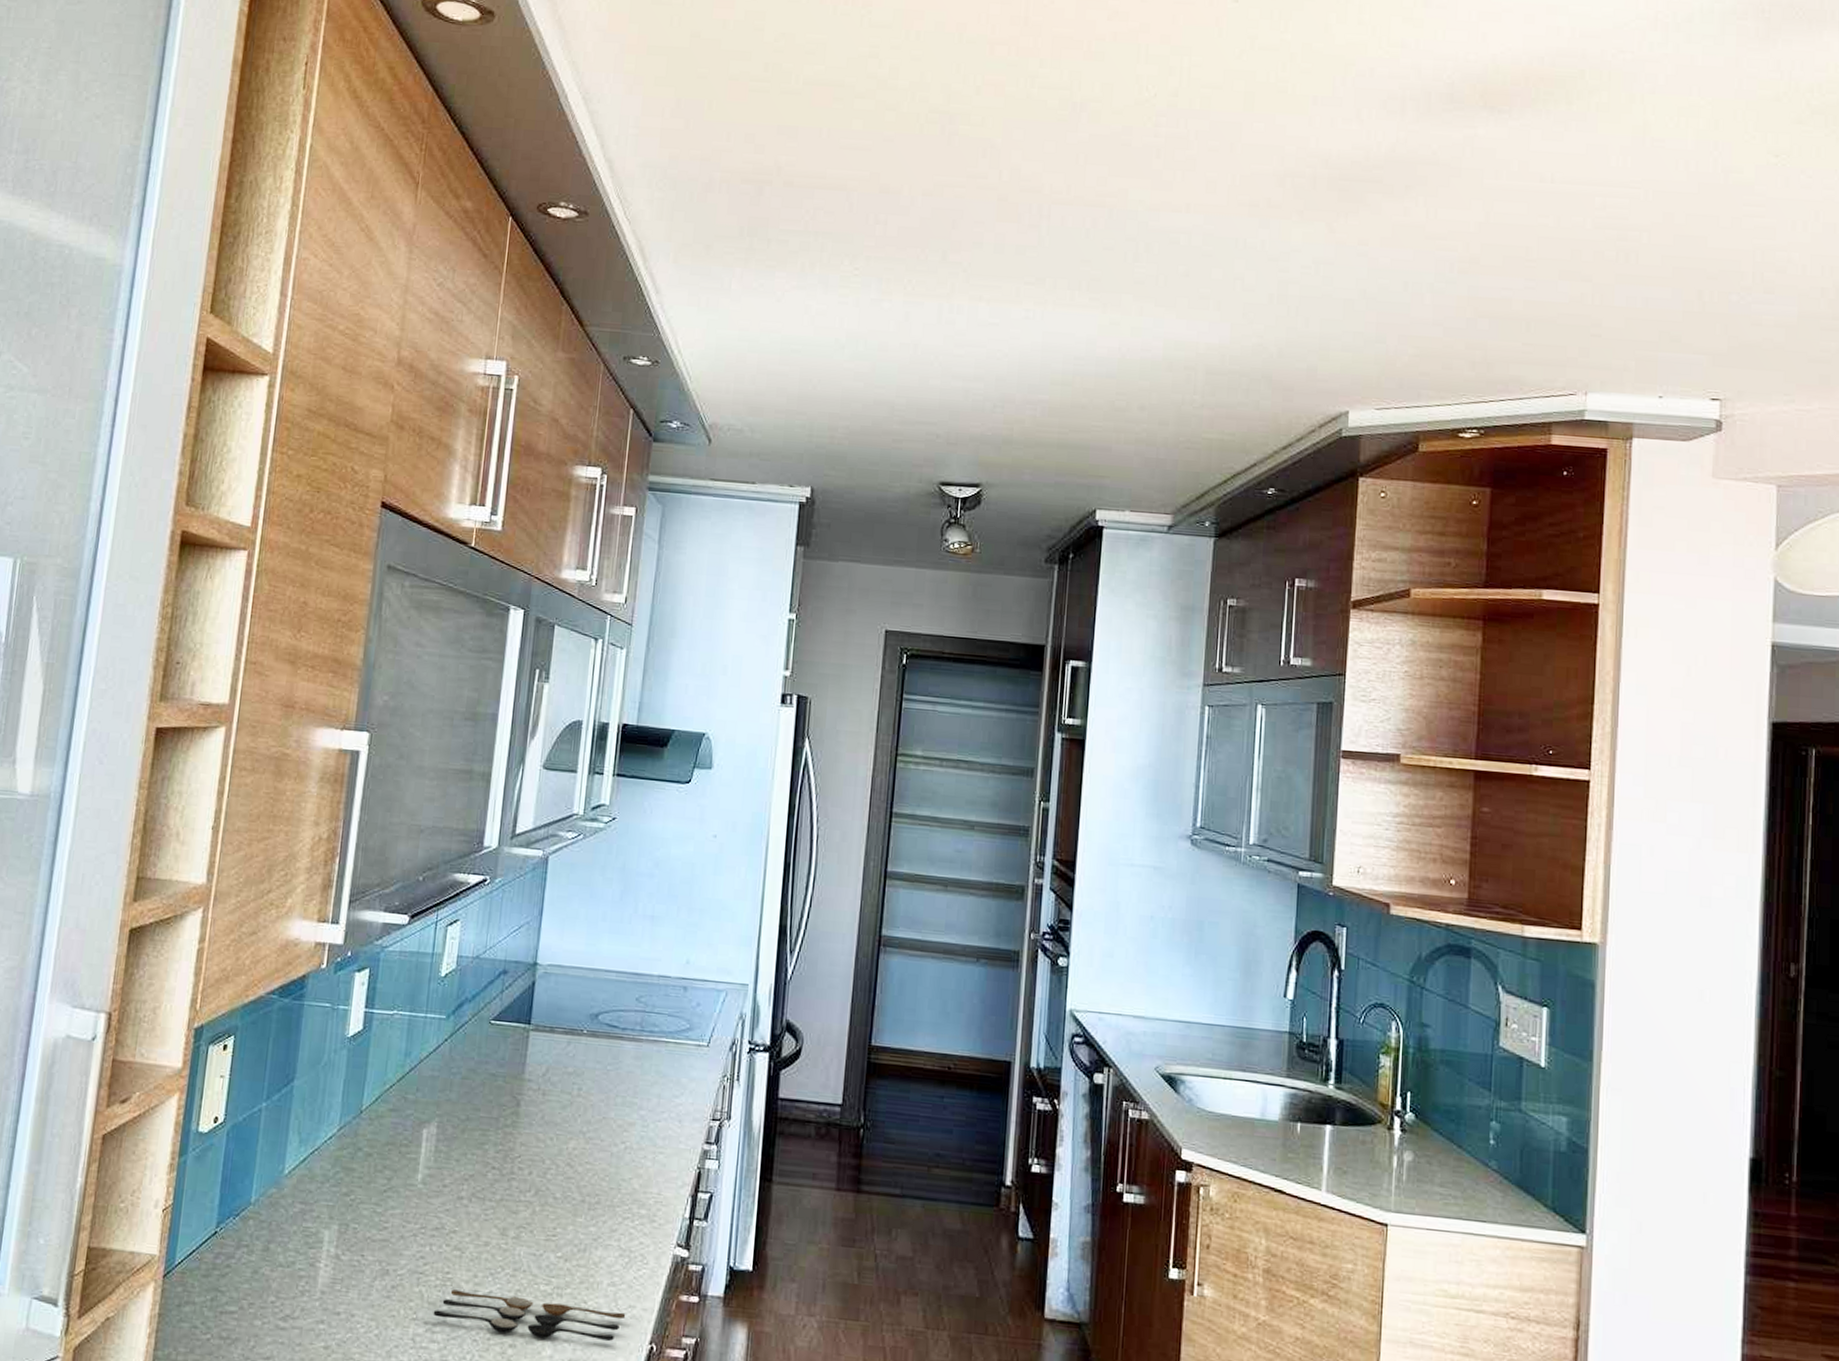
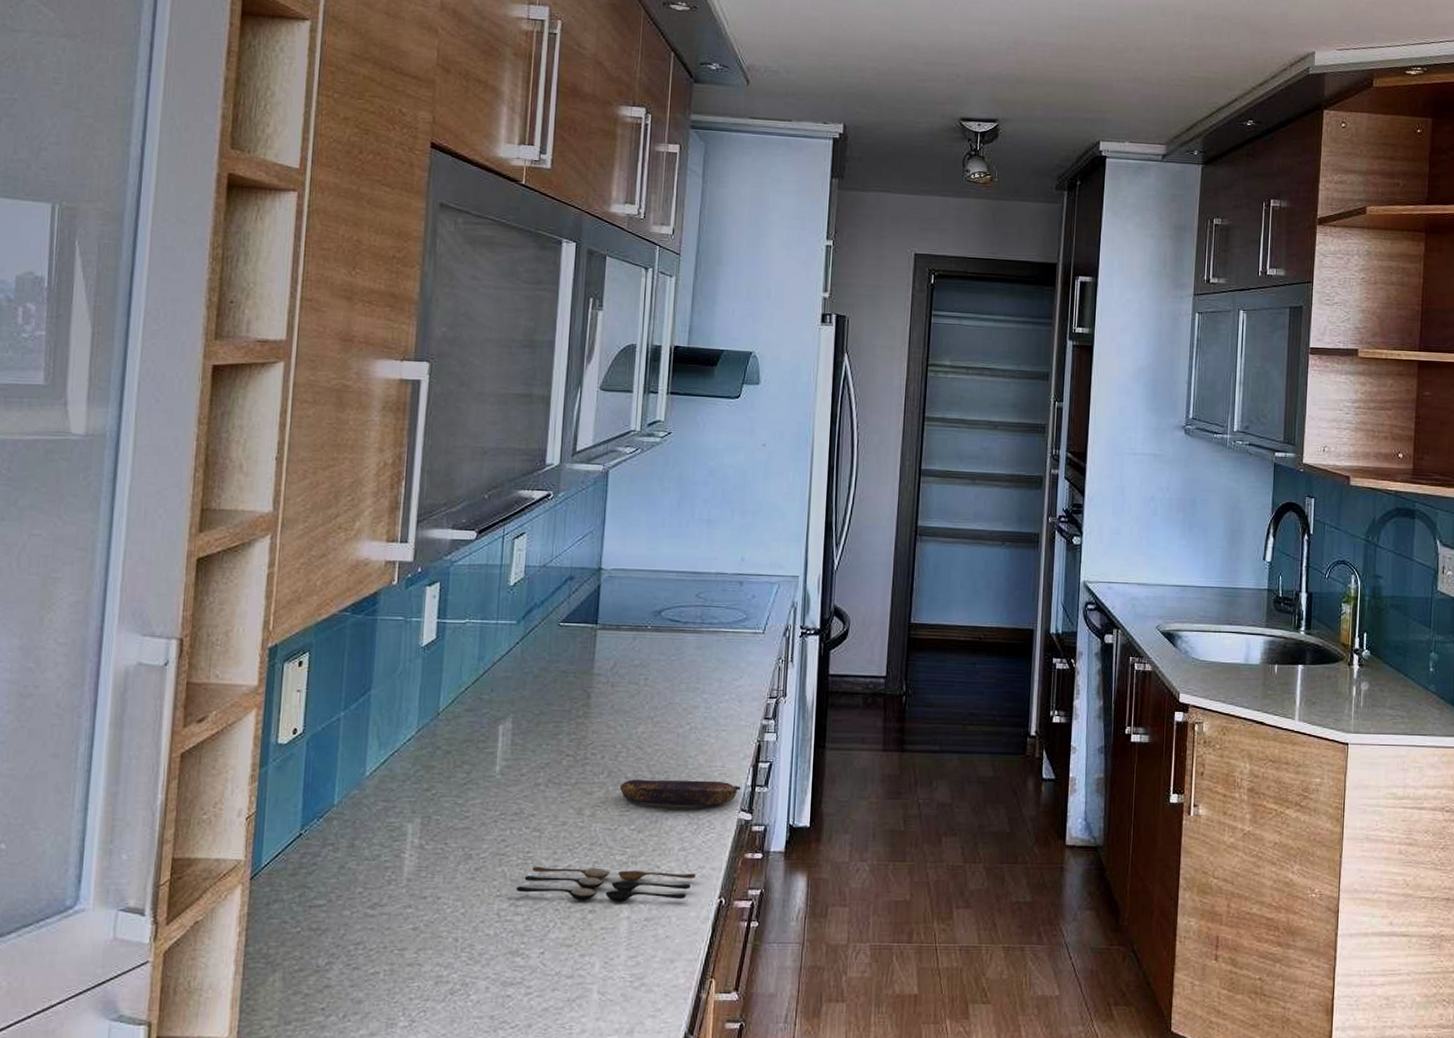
banana: none [547,1200,678,1238] -> present [619,779,741,806]

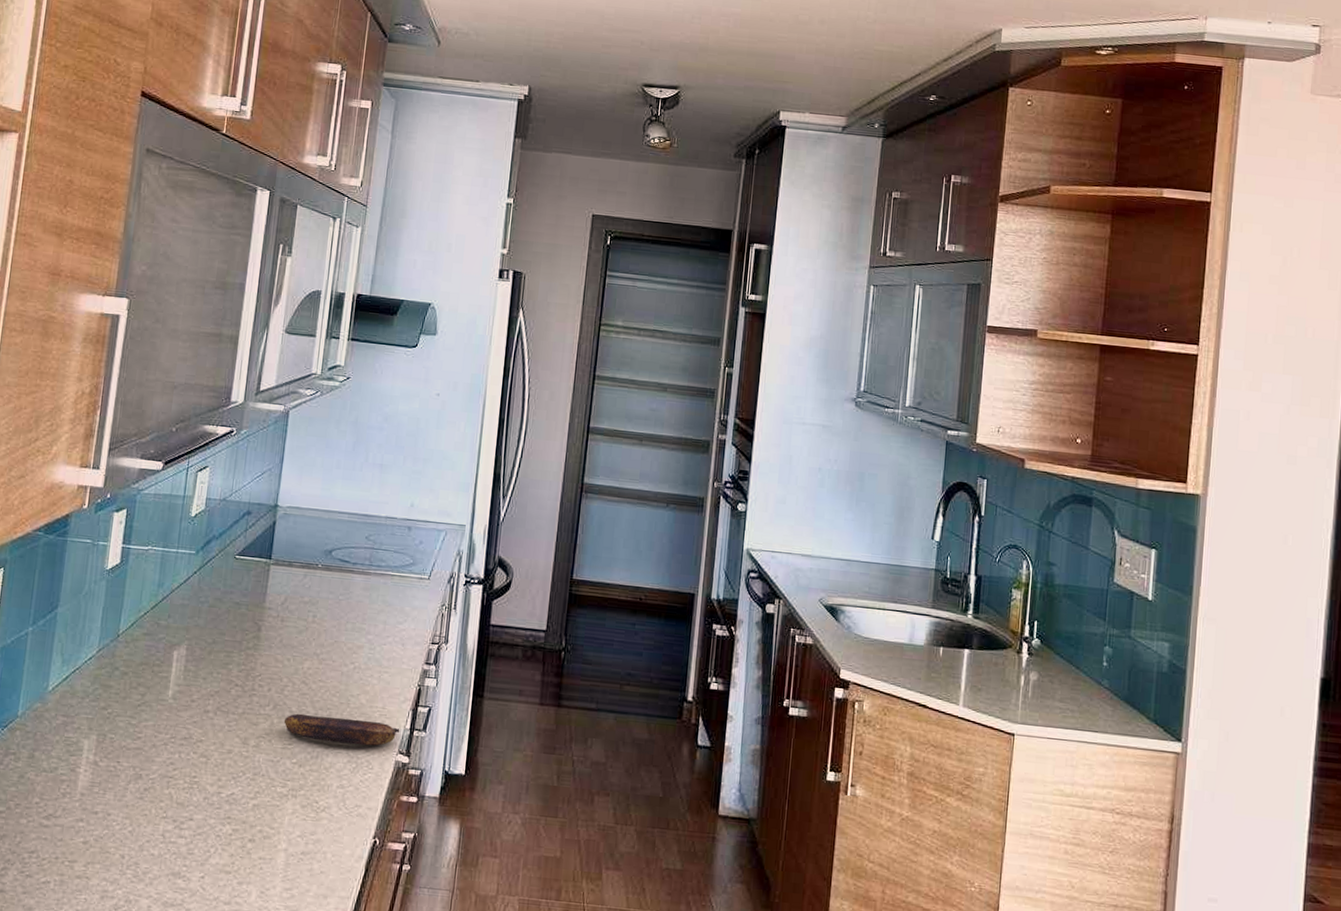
spoon: present [516,866,696,903] -> none [181,791,353,837]

